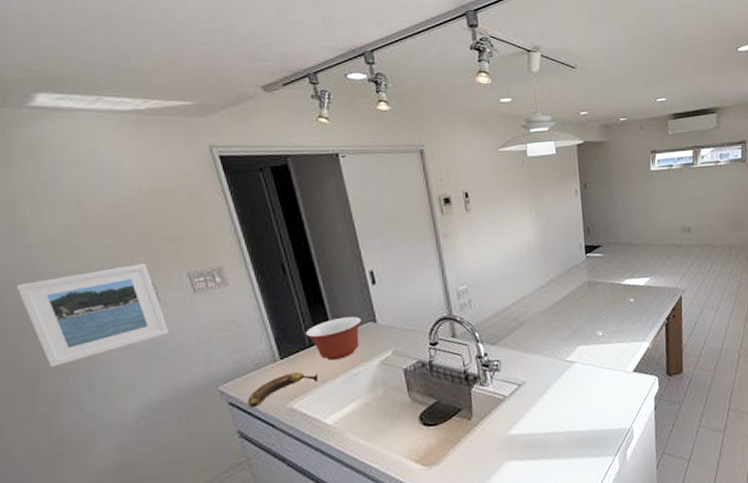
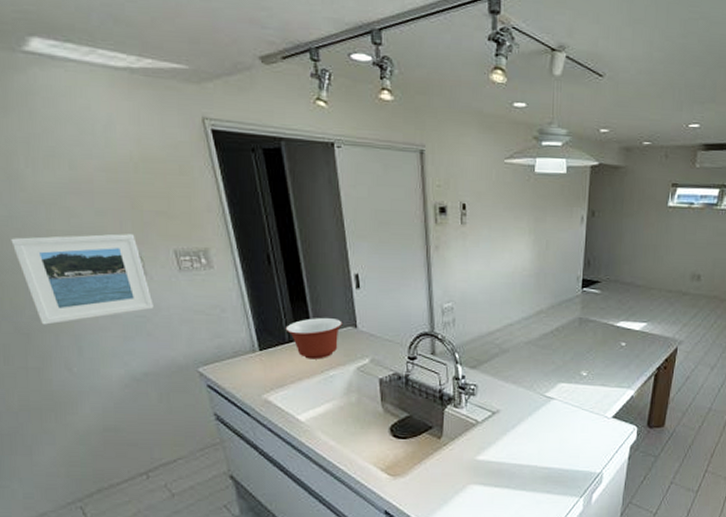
banana: present [248,372,318,407] -> none [226,365,294,393]

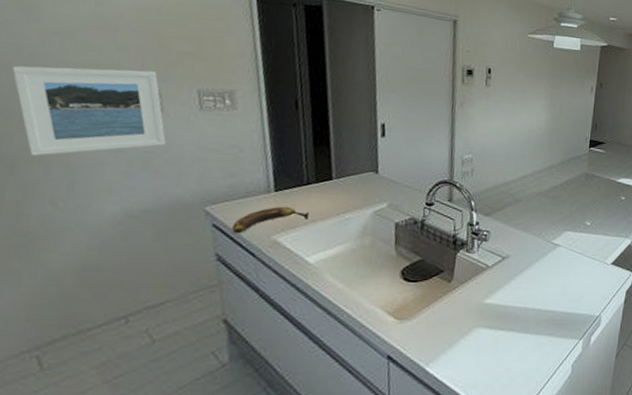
banana: none [226,365,294,393] -> present [232,206,309,233]
mixing bowl: present [285,318,342,359] -> none [305,162,364,202]

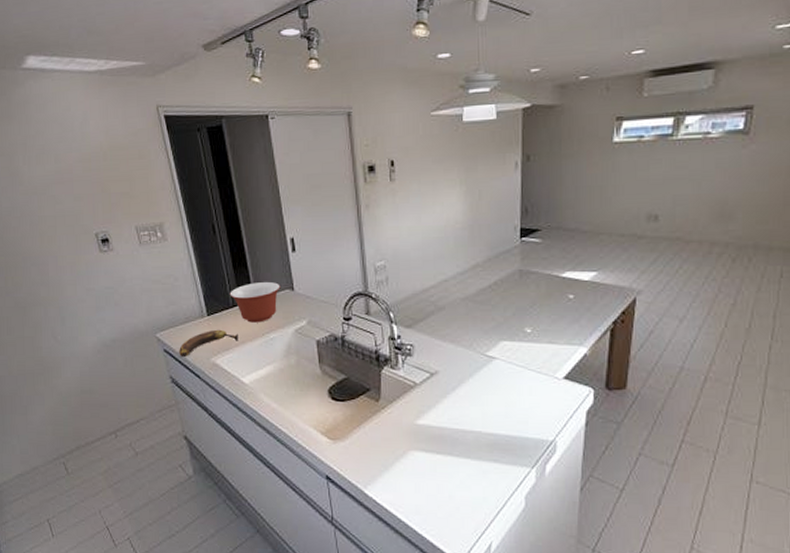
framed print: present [12,65,166,156] -> none [13,215,120,299]
mixing bowl: none [305,162,364,202] -> present [229,282,280,323]

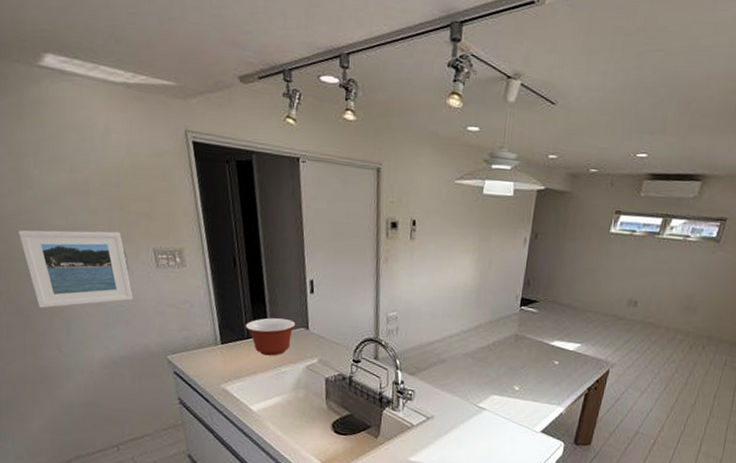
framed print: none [13,215,120,299] -> present [18,230,133,308]
banana: present [179,329,238,357] -> none [189,358,250,381]

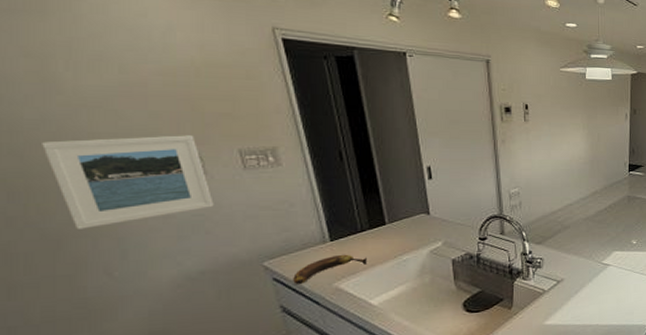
banana: none [189,358,250,381] -> present [293,254,367,284]
mixing bowl: present [245,318,296,356] -> none [358,207,415,246]

